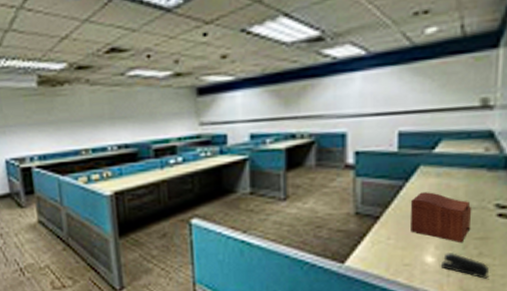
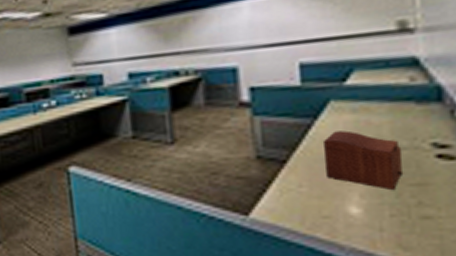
stapler: present [440,253,490,279] -> none [369,202,435,234]

